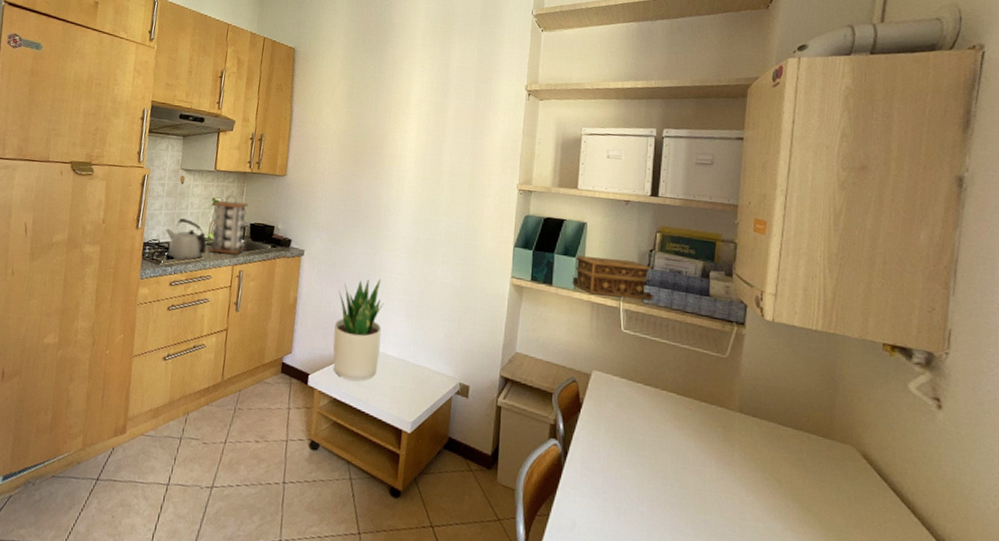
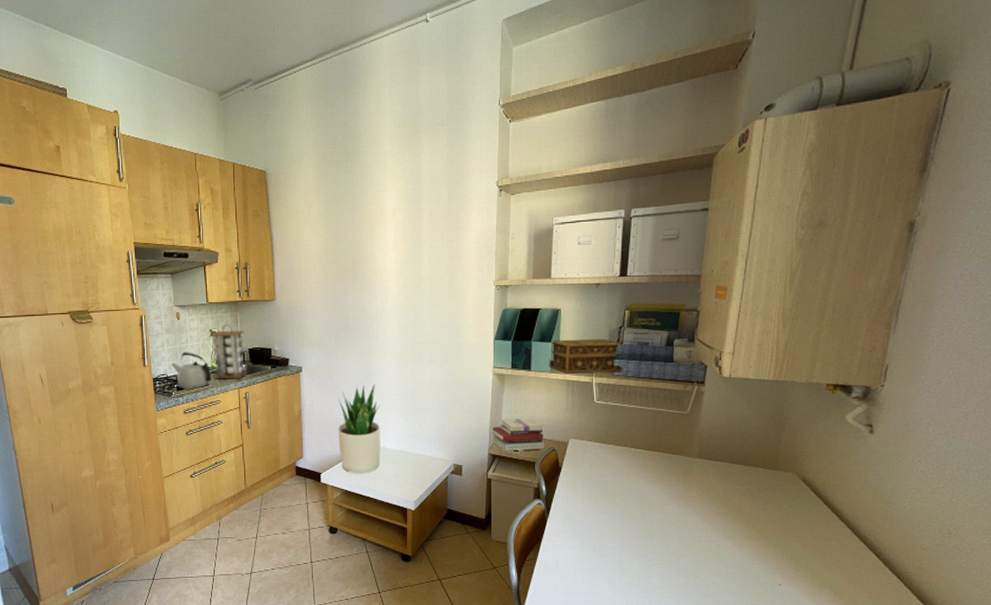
books: none [503,337,564,379] -> present [490,419,545,452]

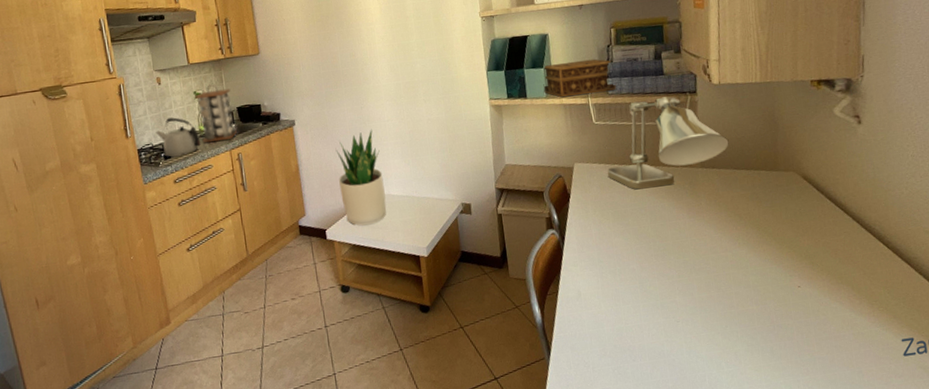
books: present [490,419,545,452] -> none [494,147,551,184]
desk lamp: none [602,384,730,472] -> present [607,96,729,190]

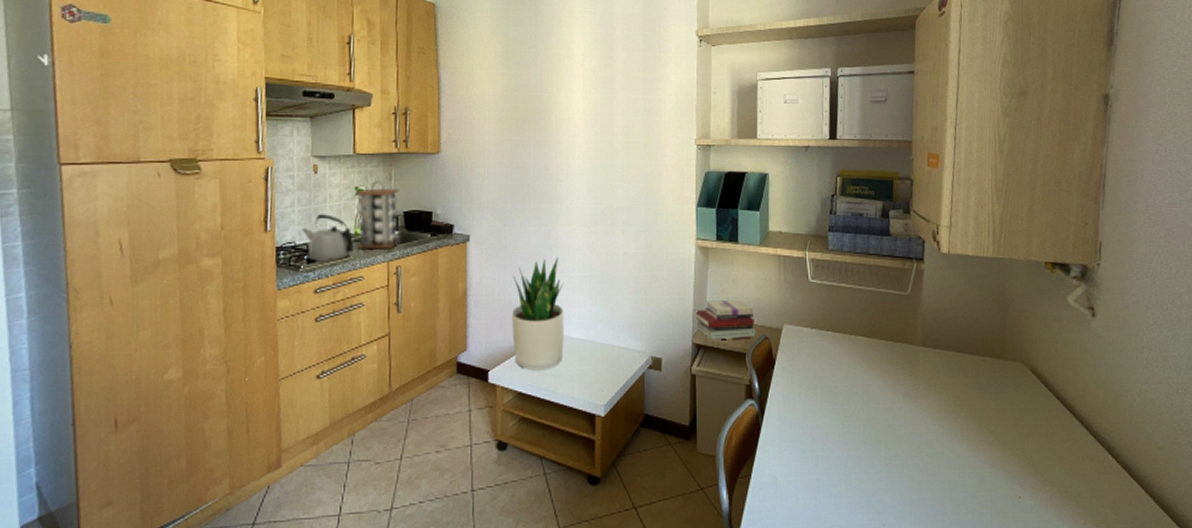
books: none [494,147,551,184] -> present [693,300,756,341]
decorative box: present [543,59,617,98] -> none [757,208,838,247]
desk lamp: present [607,96,729,190] -> none [820,261,955,363]

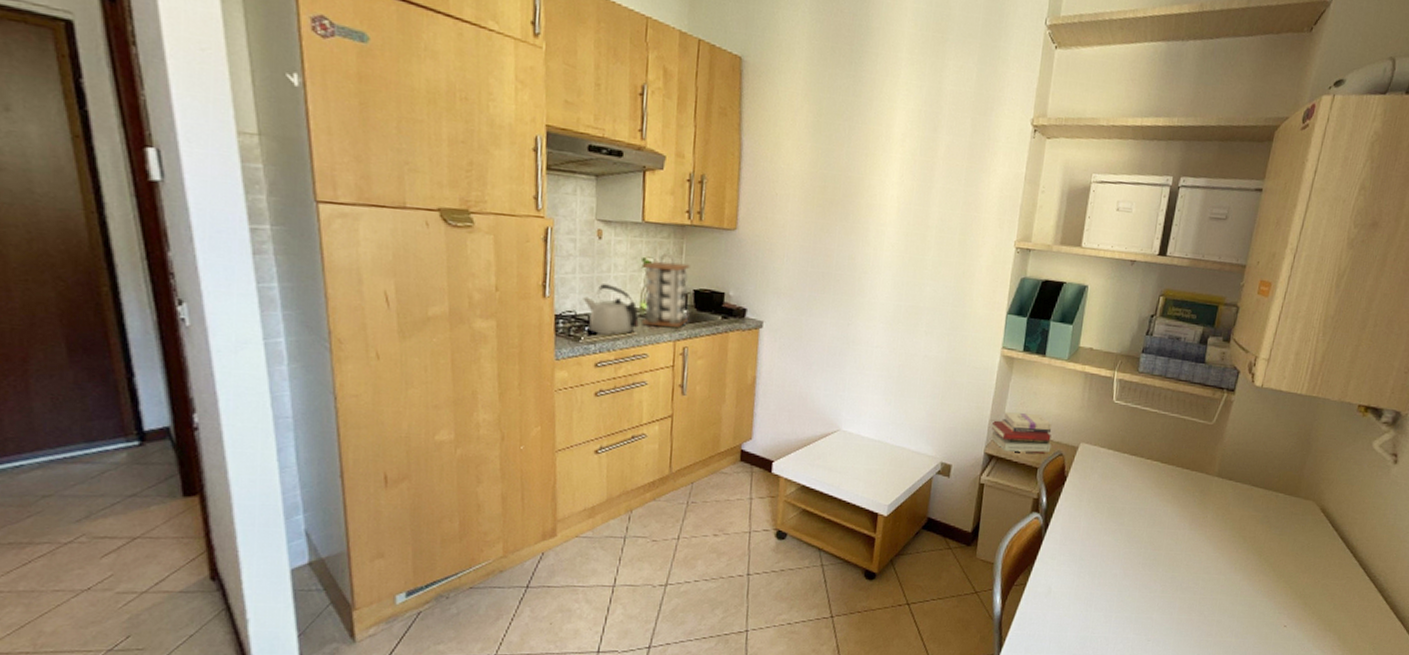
planter: present [512,256,564,371] -> none [800,352,859,466]

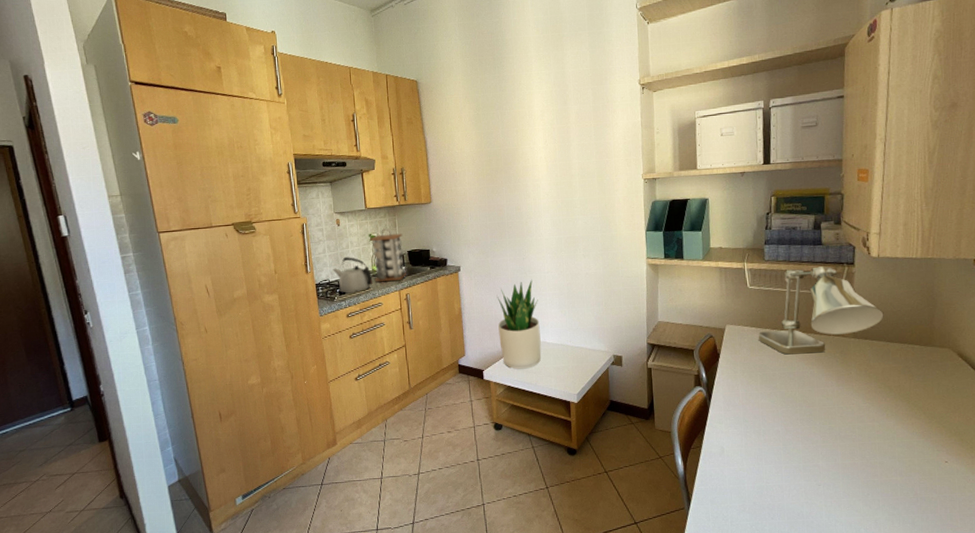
planter: none [800,352,859,466] -> present [496,279,542,369]
books: present [989,412,1053,454] -> none [647,307,702,341]
desk lamp: none [1114,386,1255,490] -> present [759,266,884,355]

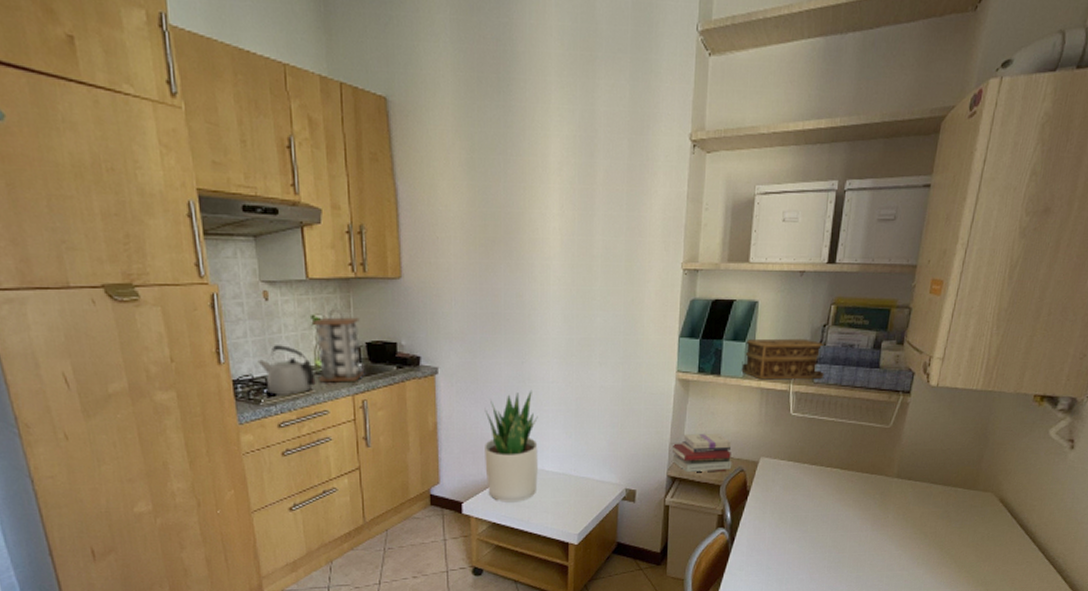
books: none [647,307,702,341] -> present [670,434,732,473]
decorative box: none [700,225,774,261] -> present [741,338,826,380]
desk lamp: present [759,266,884,355] -> none [795,393,933,494]

